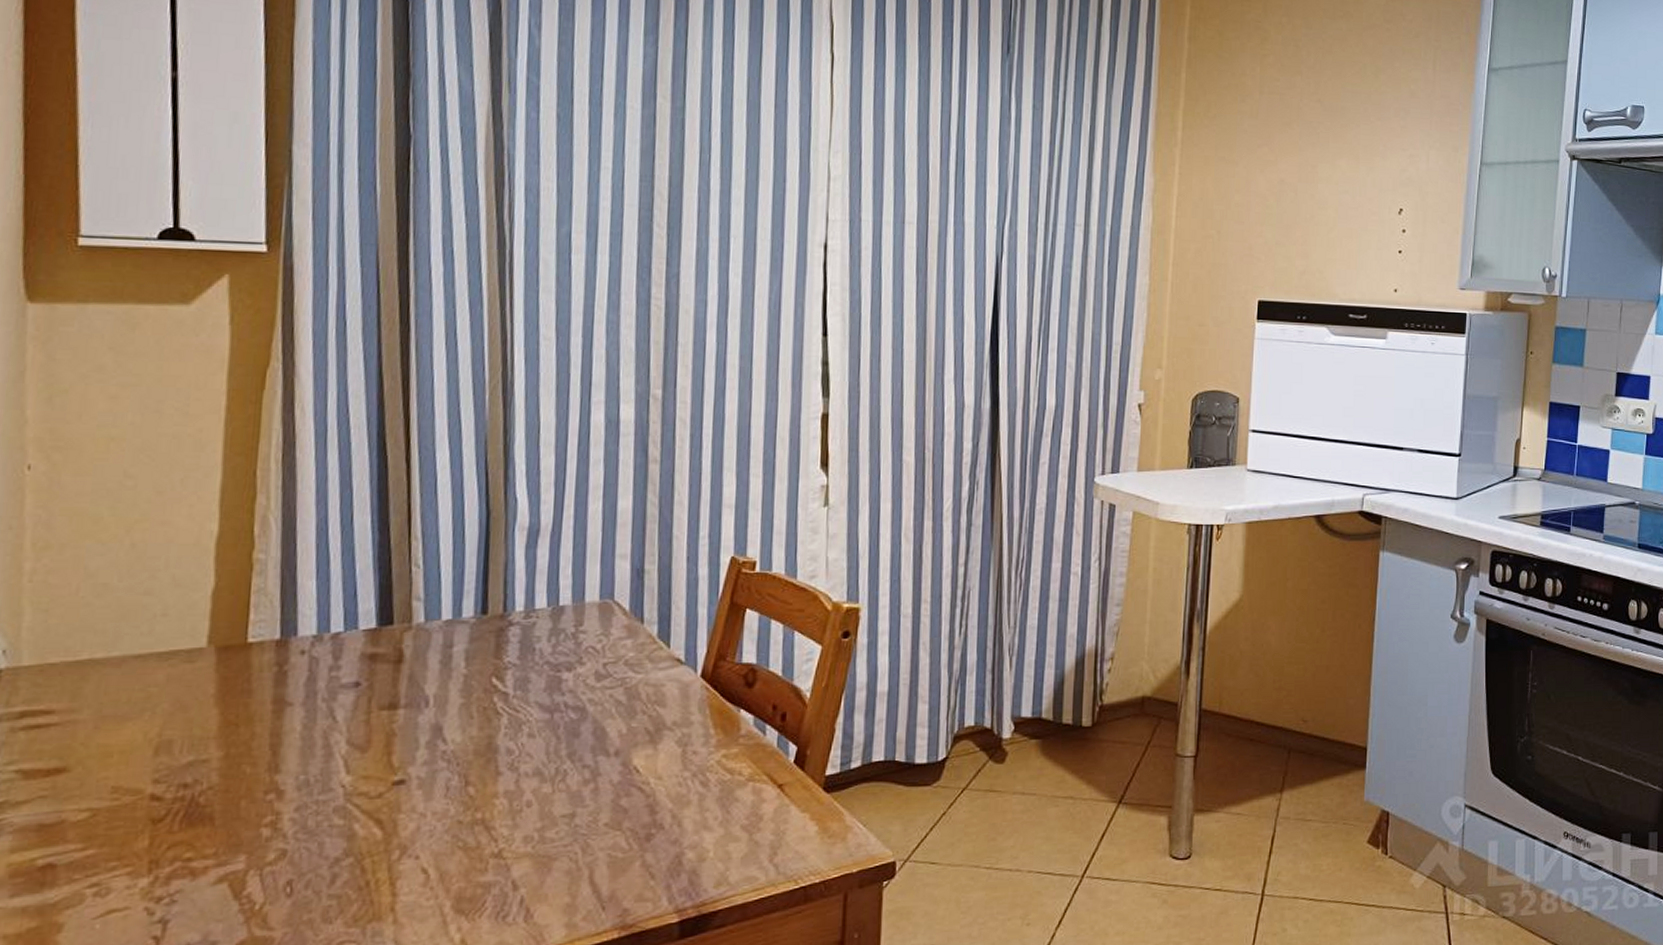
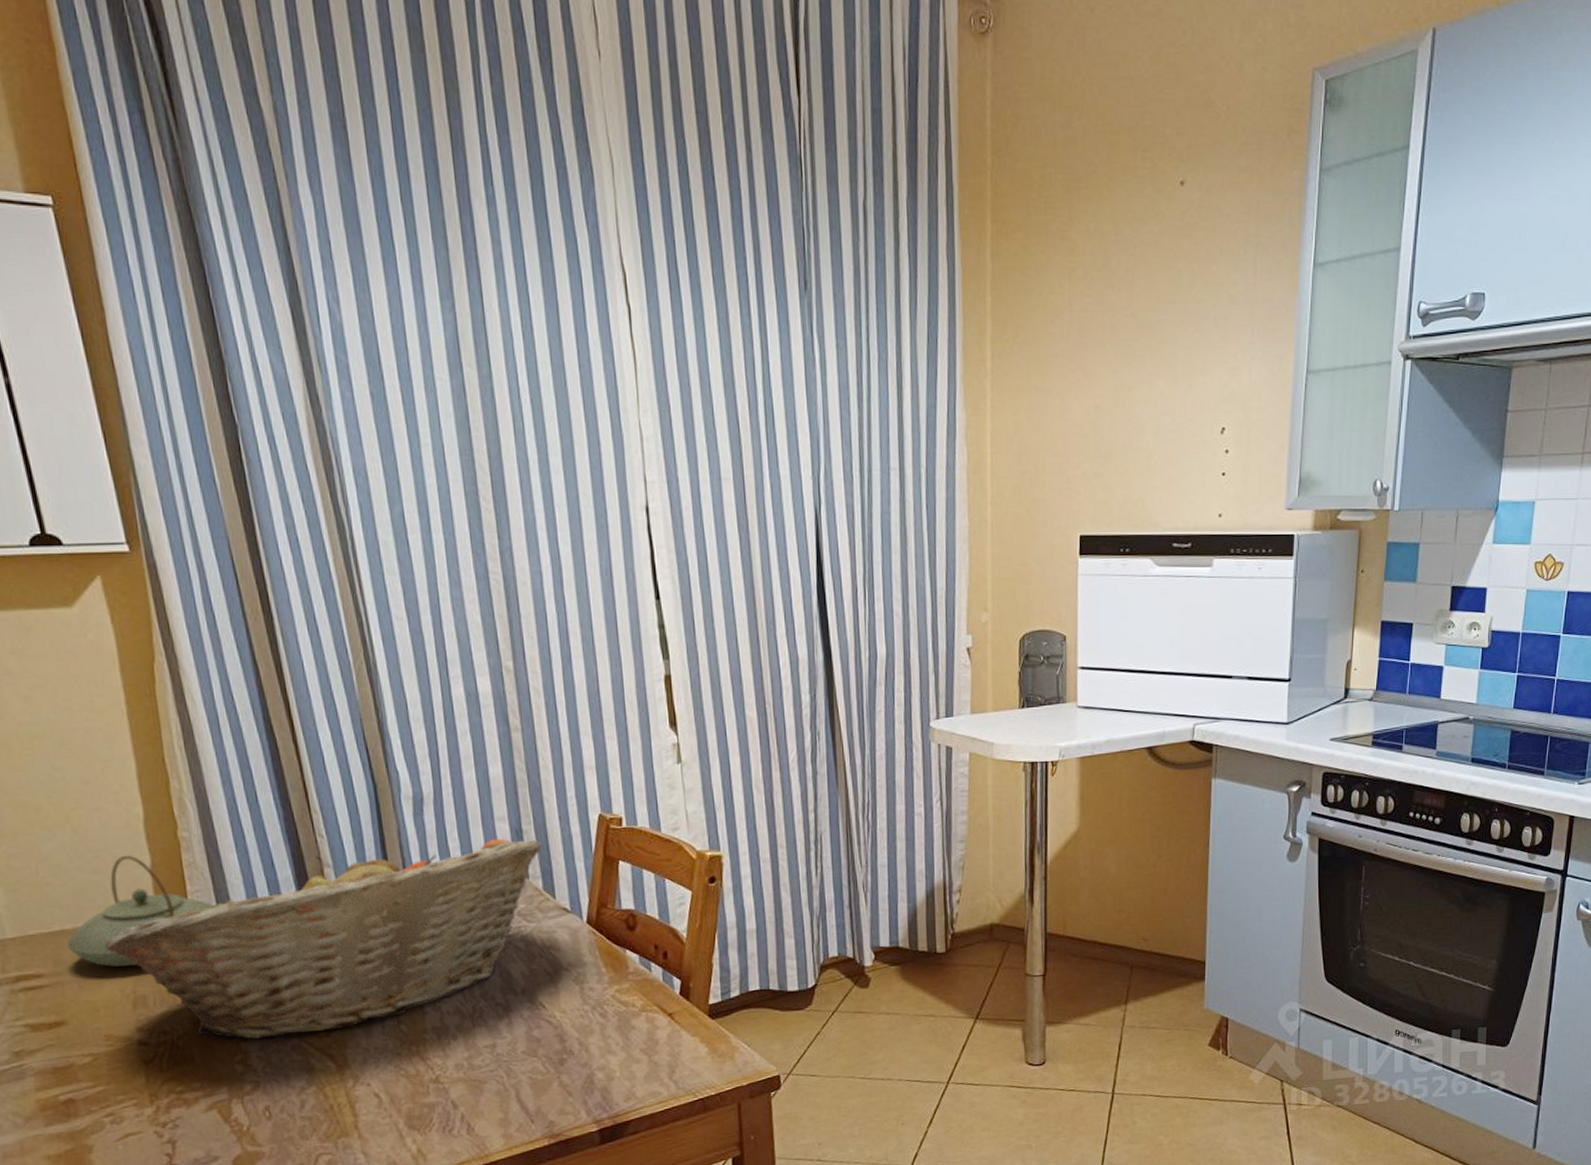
teapot: none [91,576,278,705] -> present [66,855,215,967]
fruit basket: none [138,578,663,798] -> present [105,838,541,1039]

